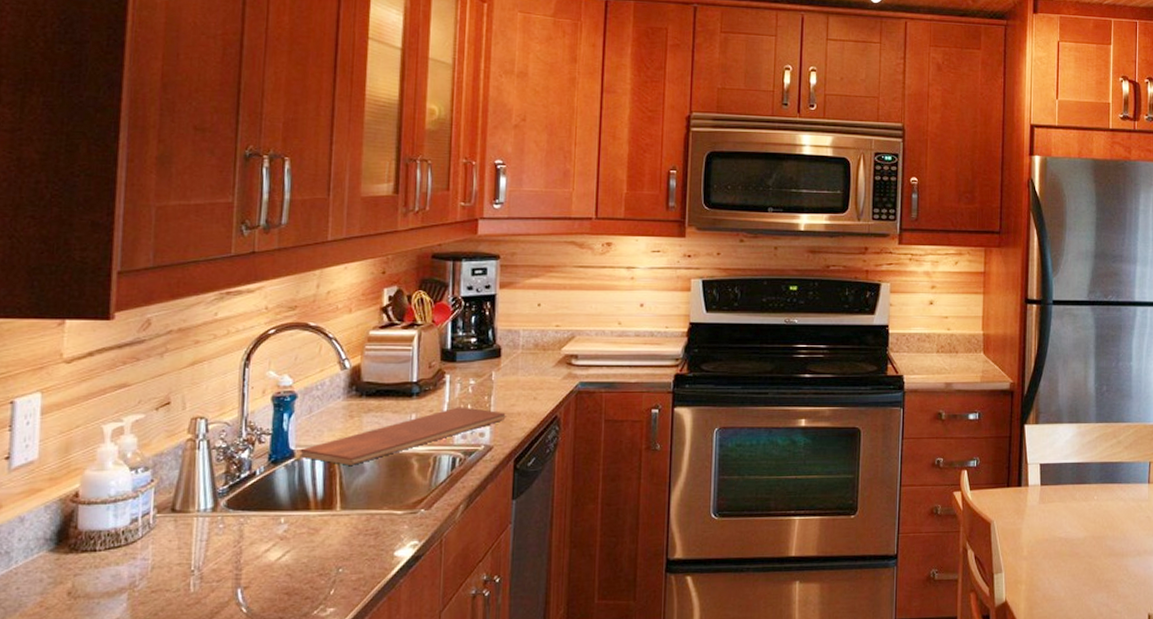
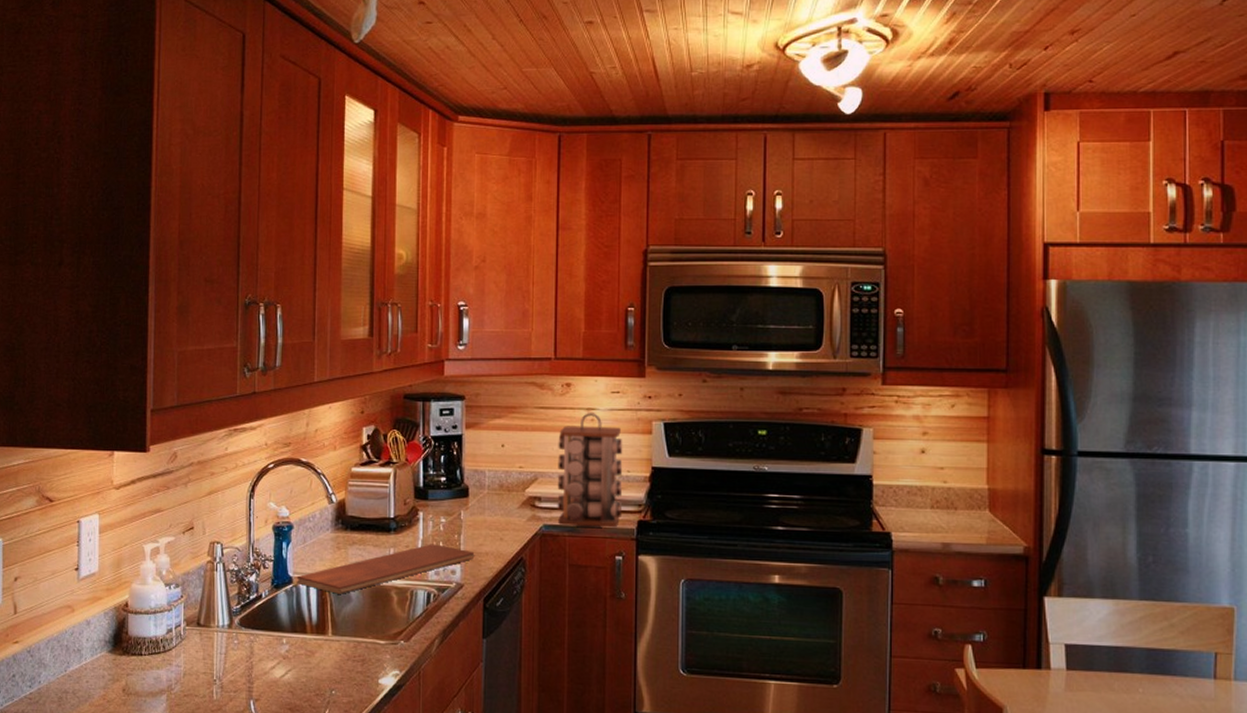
spice rack: none [594,271,662,382] -> present [557,413,623,528]

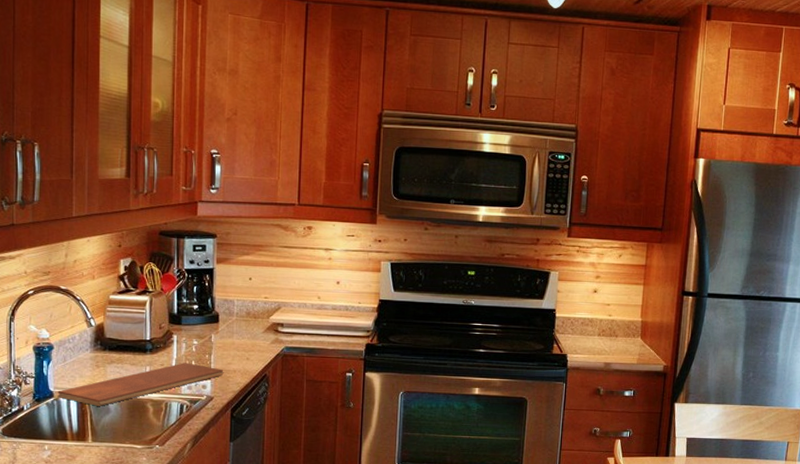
spice rack: present [557,413,623,528] -> none [297,252,356,350]

